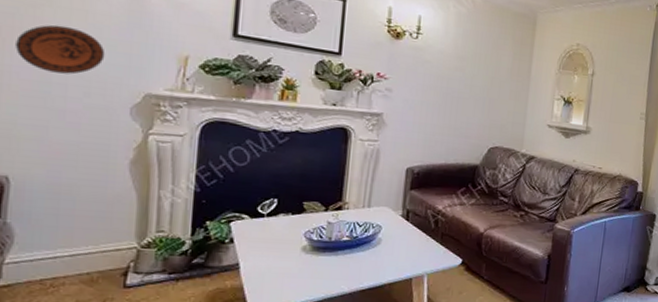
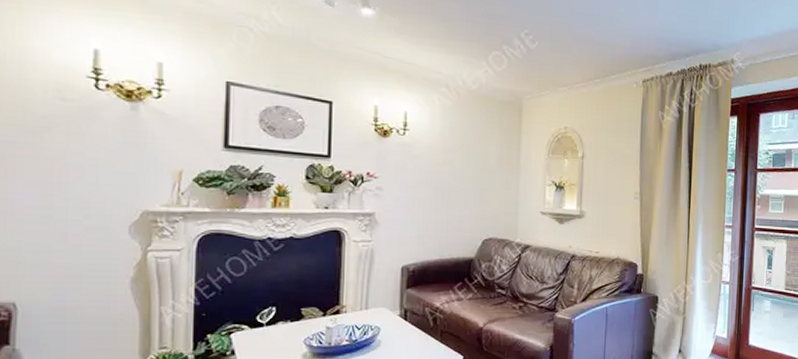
decorative plate: present [15,25,106,75] -> none [18,150,103,198]

